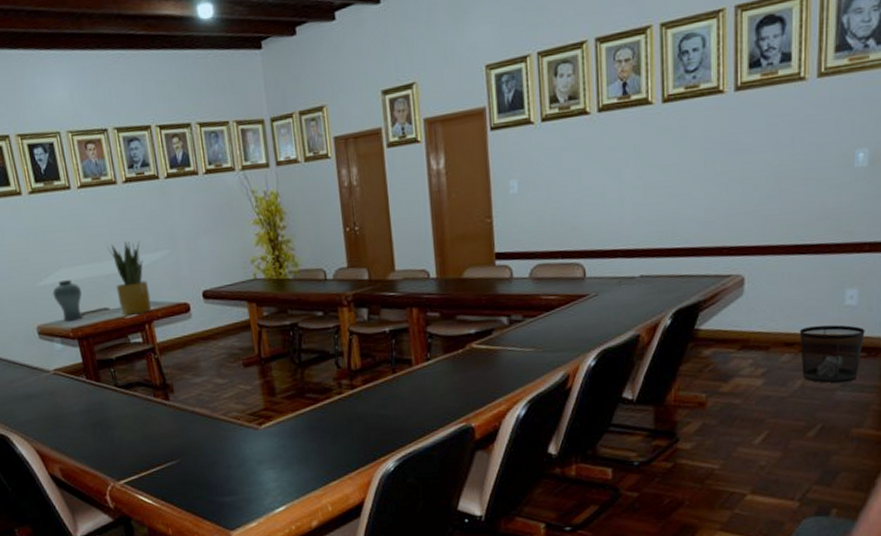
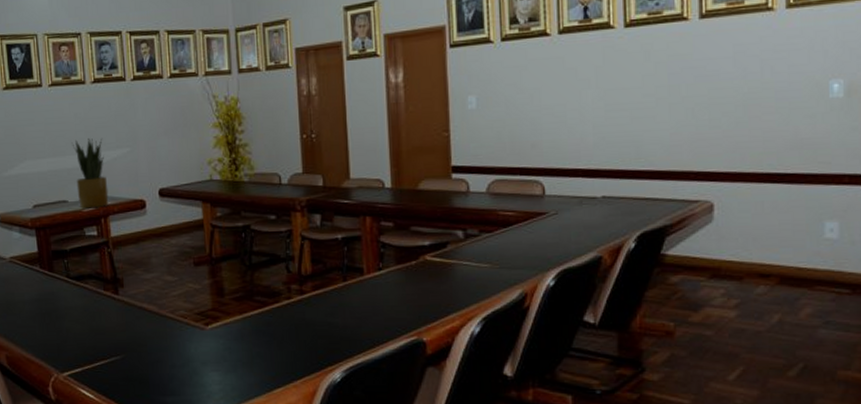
vase: present [52,280,84,322] -> none [16,172,43,211]
waste bin: present [799,324,865,383] -> none [775,257,848,321]

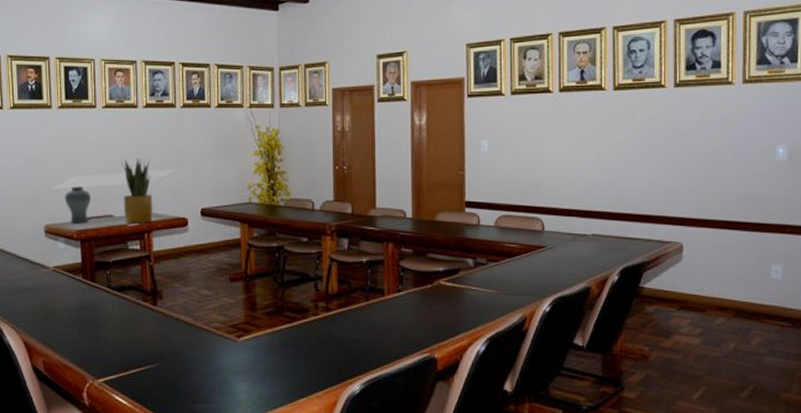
vase: none [16,172,43,211] -> present [64,187,91,223]

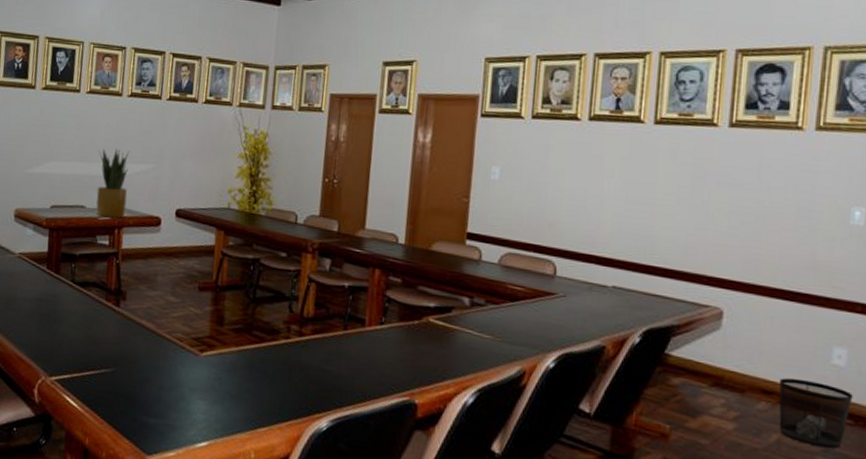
vase: present [64,187,91,223] -> none [38,172,65,212]
waste bin: none [731,294,789,349] -> present [778,378,853,449]

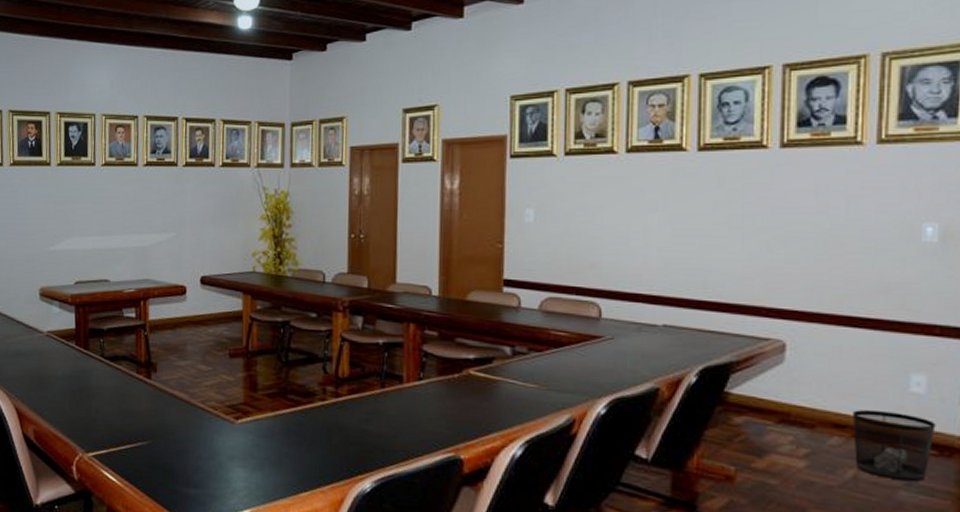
planter: present [96,148,130,218] -> none [119,220,151,290]

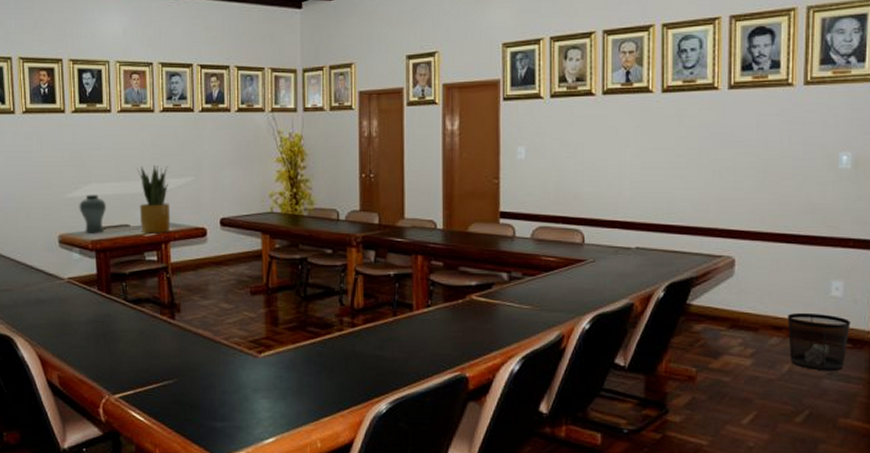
vase: none [60,248,87,288] -> present [79,195,106,233]
planter: none [119,220,151,290] -> present [137,165,171,234]

